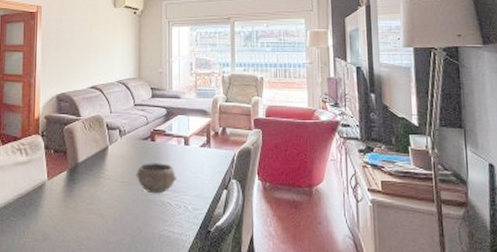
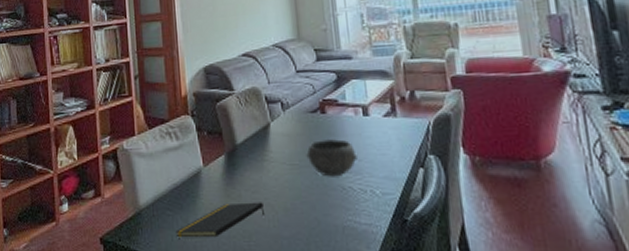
notepad: none [16,212,96,242] -> present [175,202,264,238]

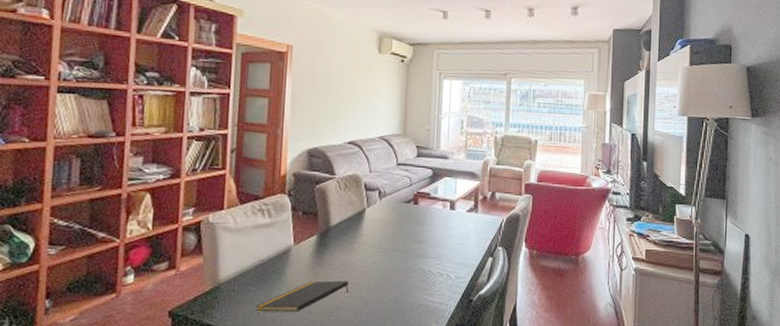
bowl: present [306,139,357,177] -> none [395,228,440,261]

